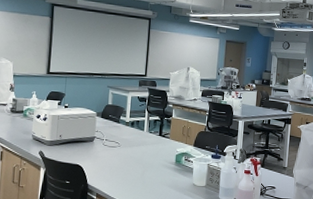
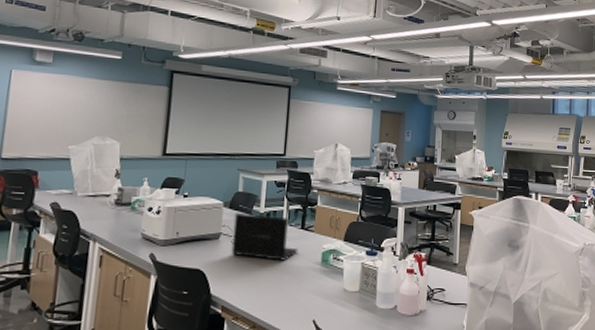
laptop: none [103,121,157,160] -> present [231,212,298,261]

